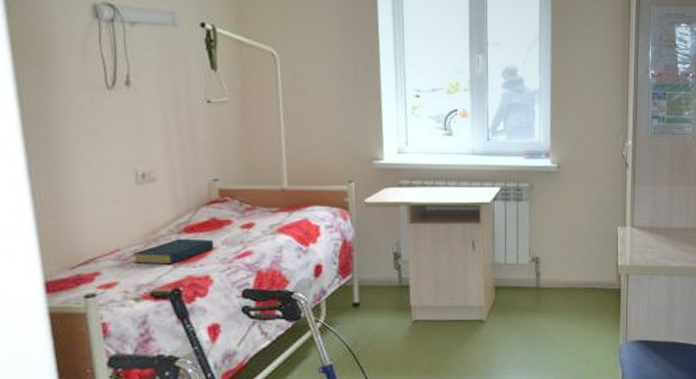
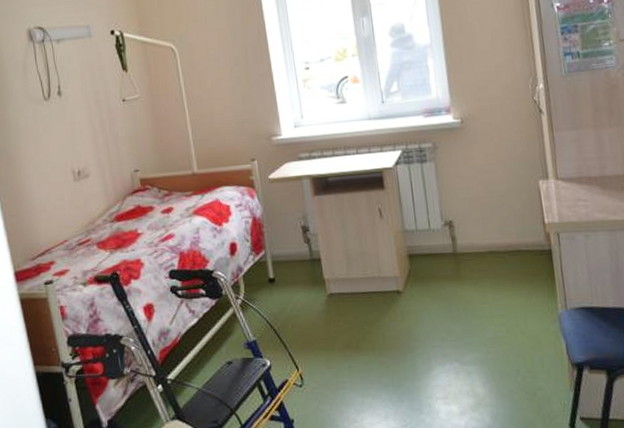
hardback book: present [133,238,214,265] -> none [77,226,141,252]

